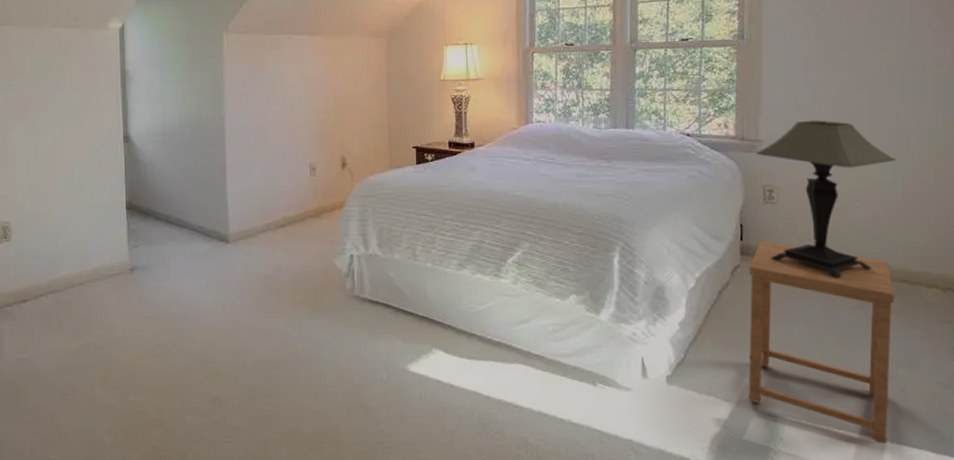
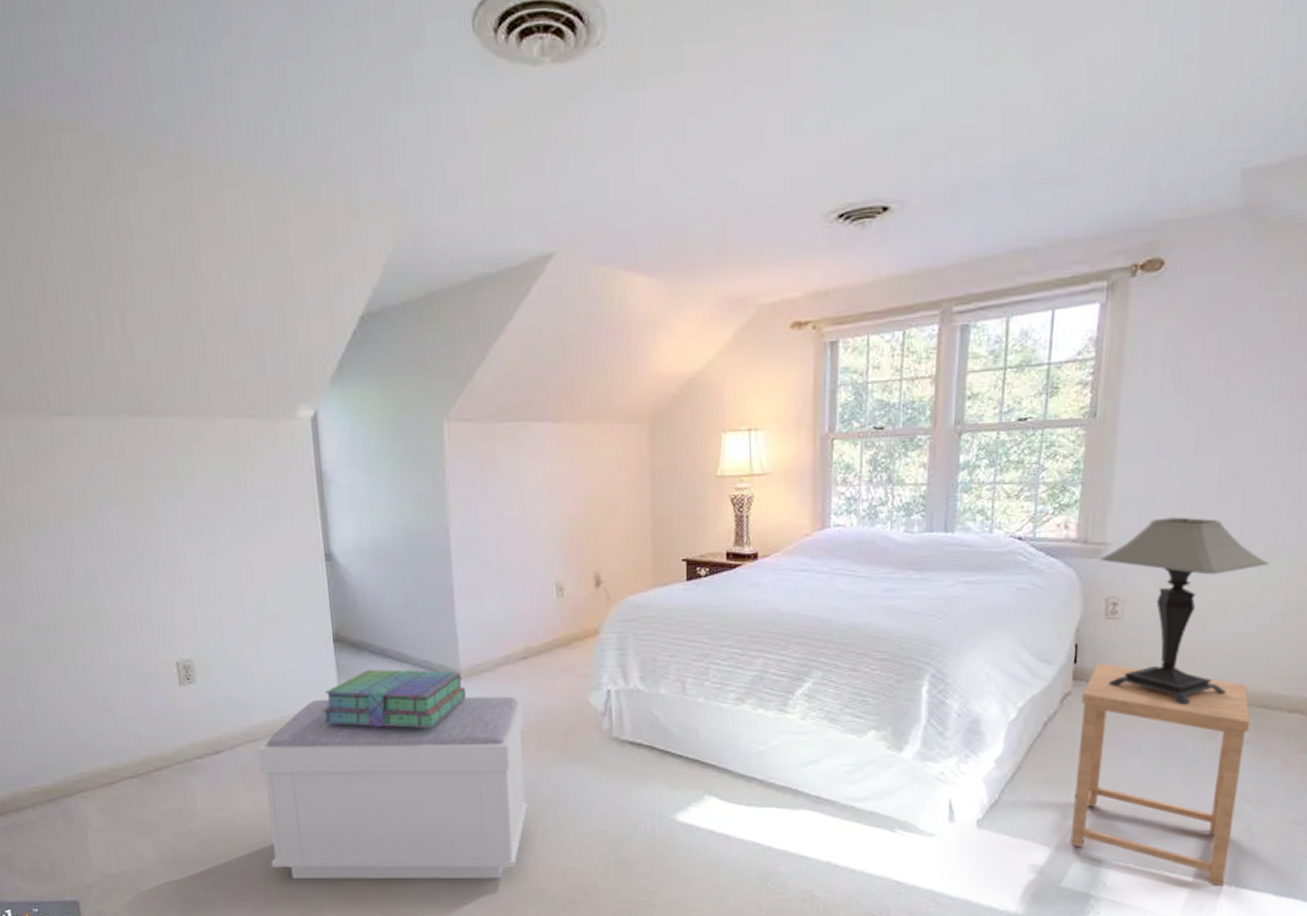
bench: none [57,257,282,420] -> present [257,696,528,879]
stack of books: none [113,233,233,284] -> present [321,669,466,728]

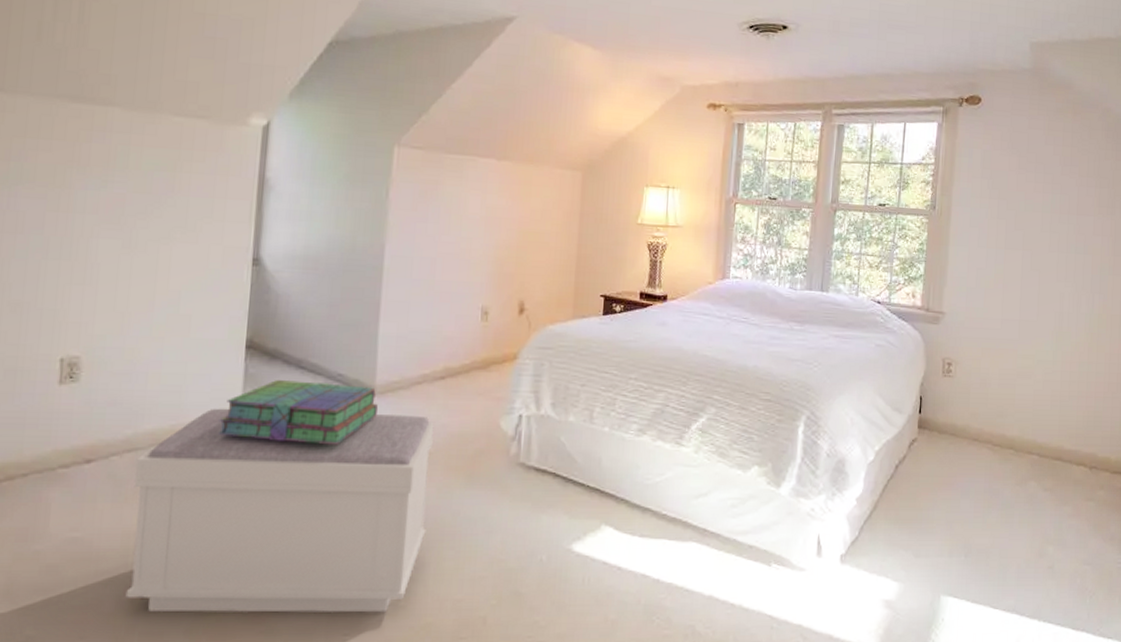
side table: present [1070,662,1250,887] -> none [916,414,1050,622]
table lamp: present [1099,517,1269,706] -> none [938,295,1058,456]

